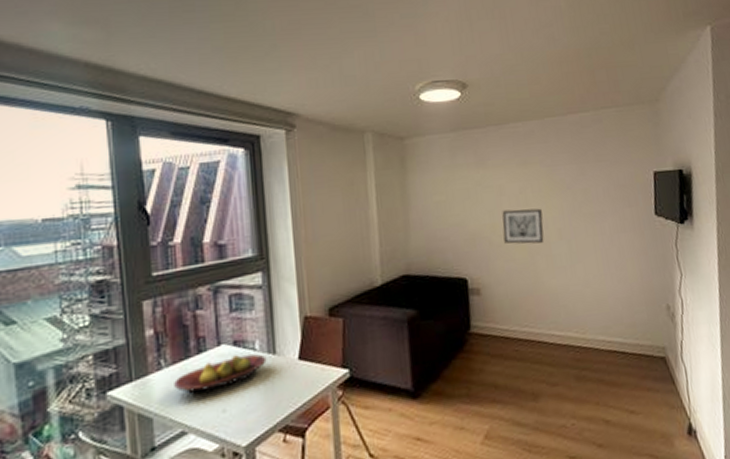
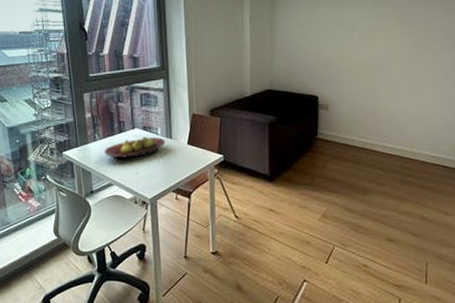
wall art: present [502,208,544,244] -> none [351,43,387,72]

